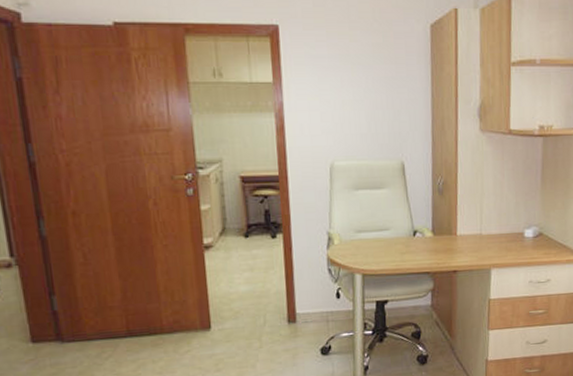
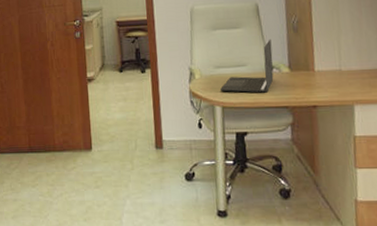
laptop: none [361,201,417,259] -> present [220,38,274,93]

